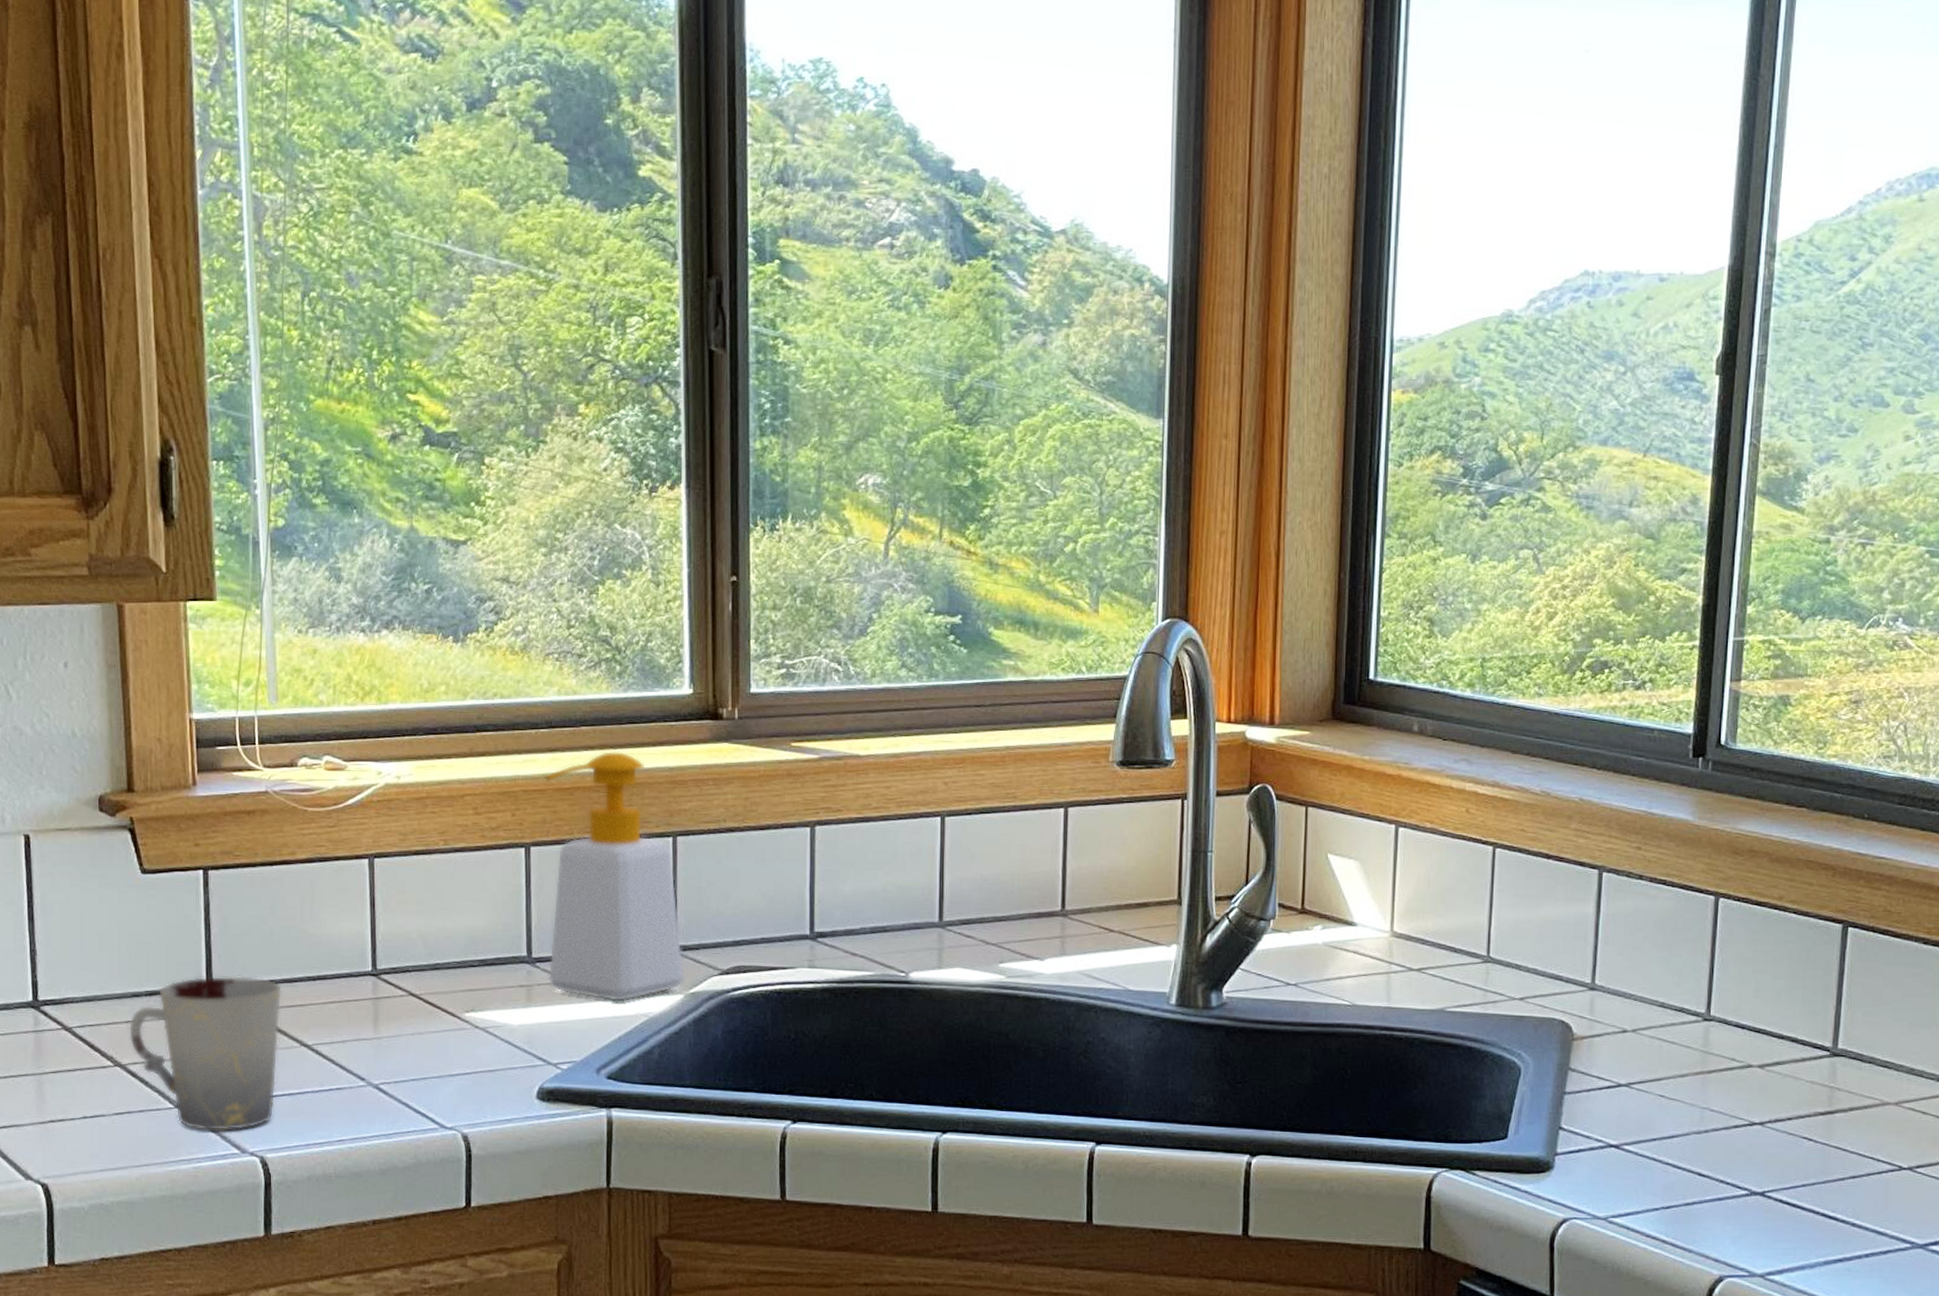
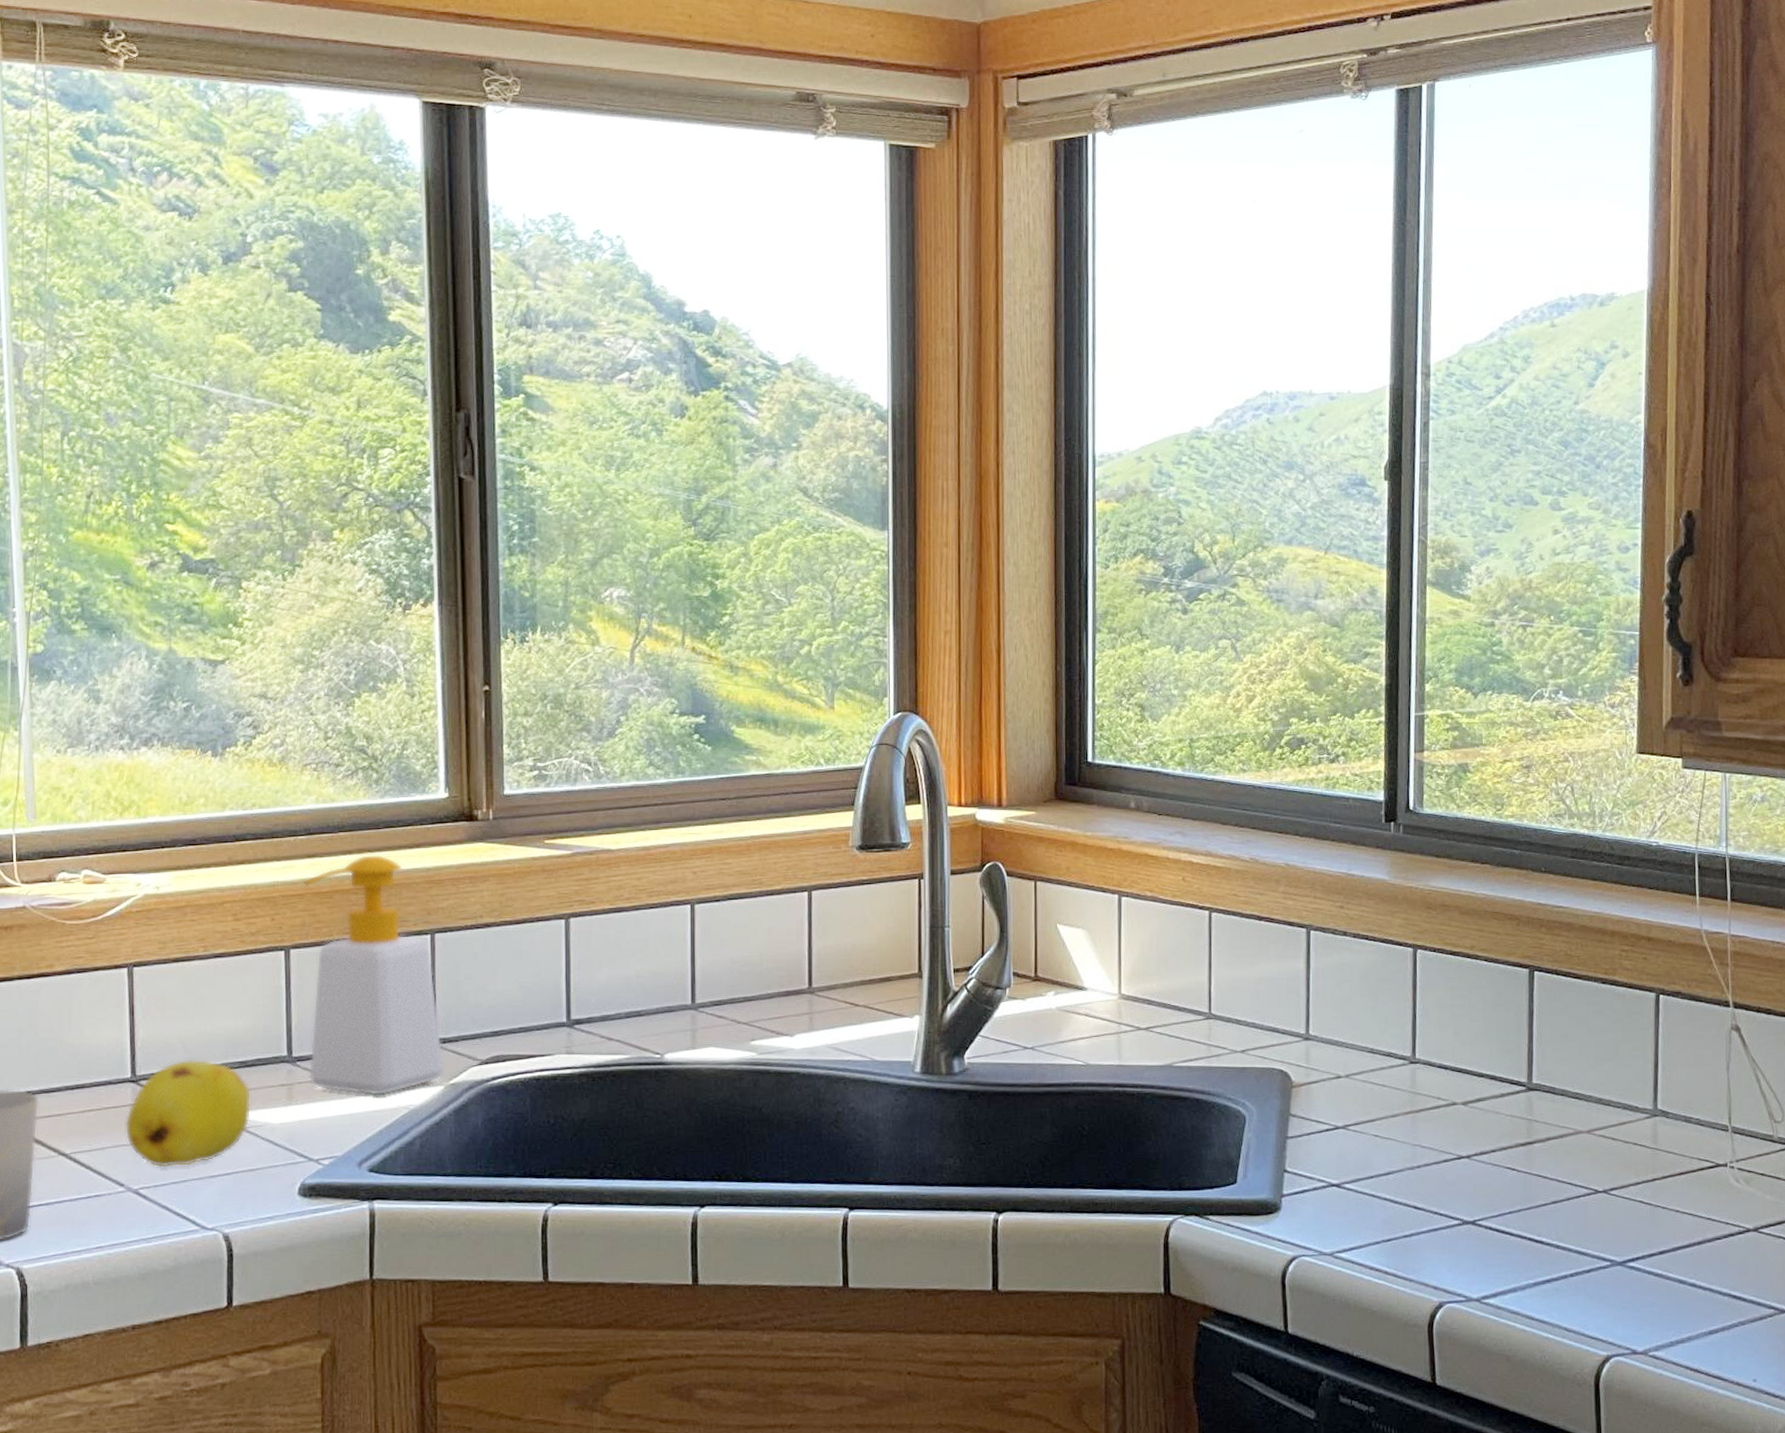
fruit: none [366,955,491,1064] -> present [125,1059,252,1168]

